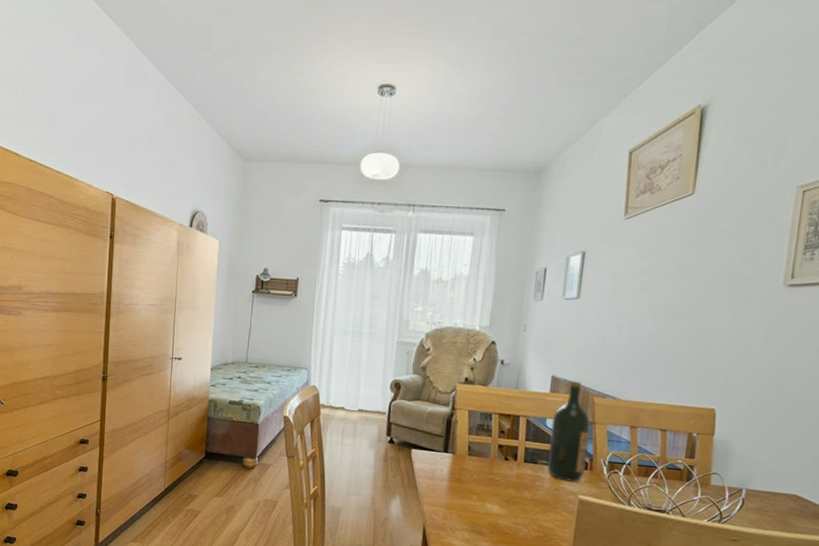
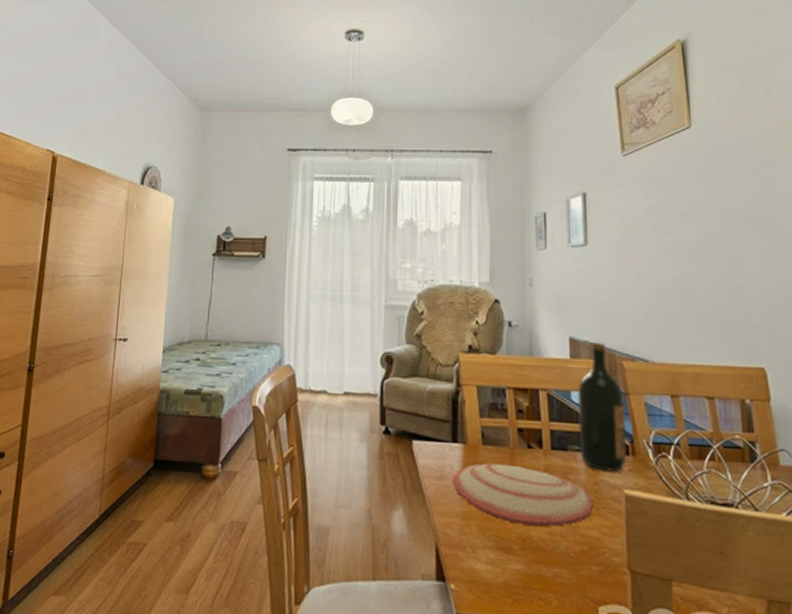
plate: none [441,469,553,518] -> present [452,463,594,526]

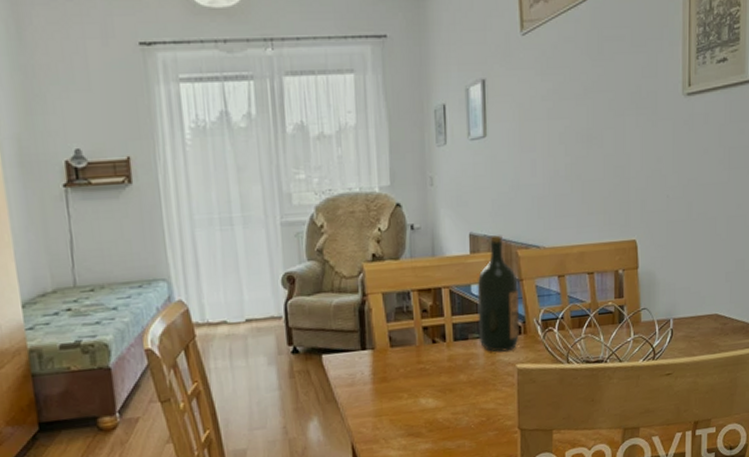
plate: present [452,463,594,526] -> none [363,360,491,411]

